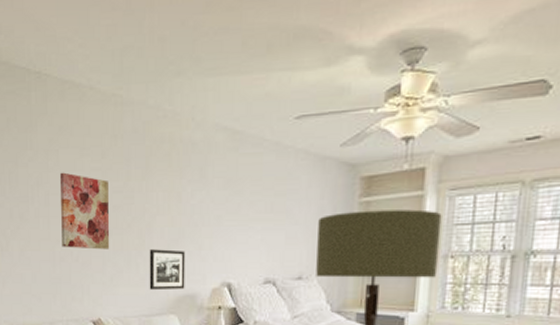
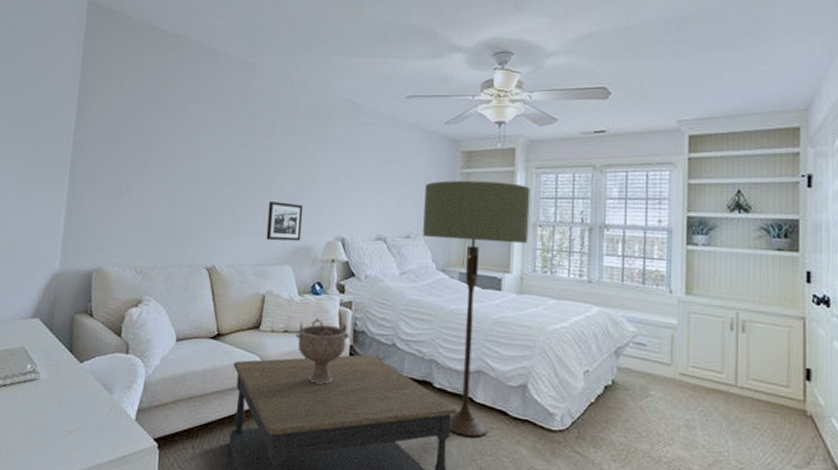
wall art: present [59,172,110,250] -> none [183,124,235,199]

